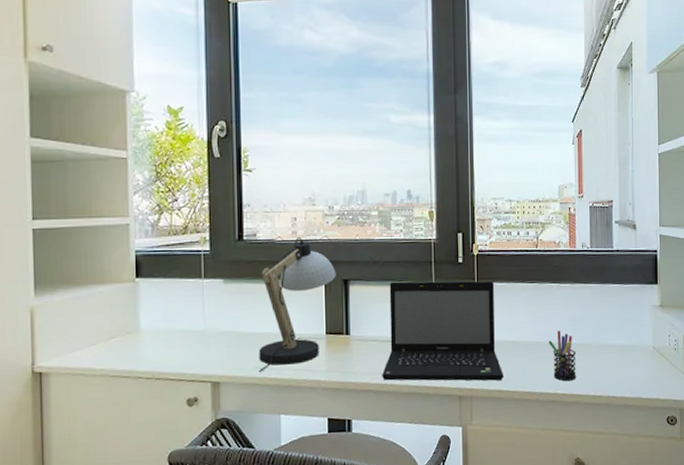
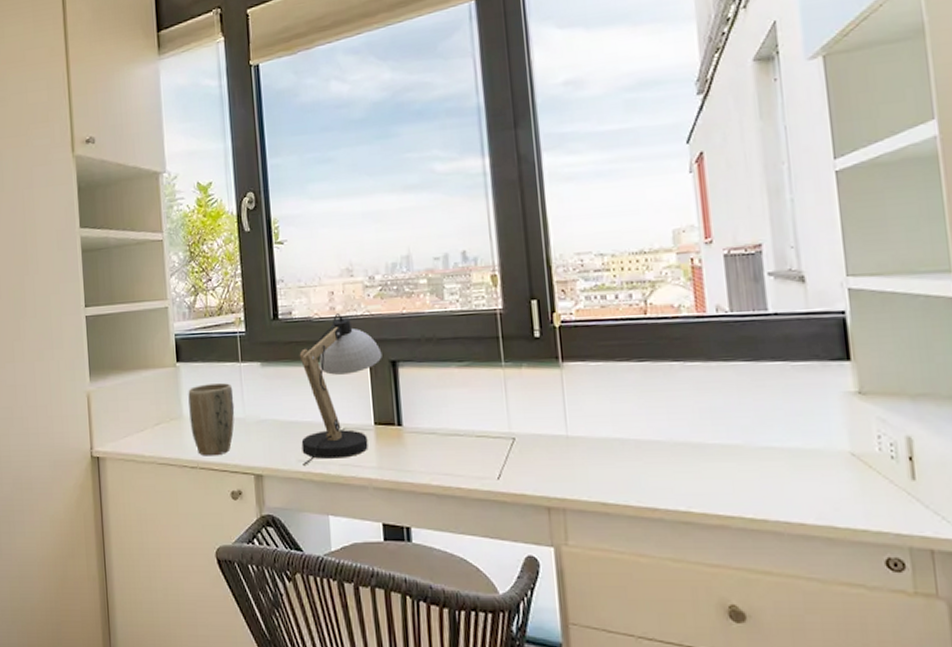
plant pot: none [147,298,195,367] -> present [188,383,235,456]
laptop: present [382,280,504,381] -> none [444,359,609,490]
pen holder: present [548,330,576,381] -> none [673,425,721,496]

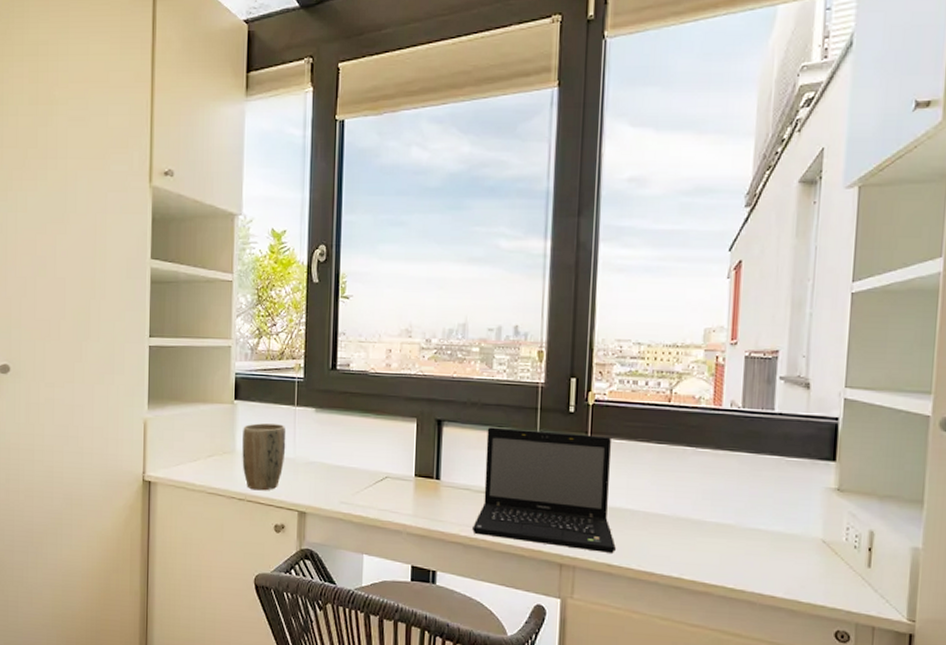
desk lamp: present [299,313,382,465] -> none [345,370,430,507]
laptop: none [444,359,609,490] -> present [473,427,616,553]

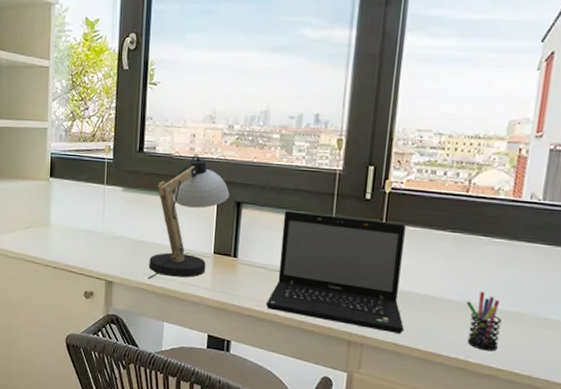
plant pot: present [242,423,286,491] -> none [56,199,96,261]
desk lamp: none [345,370,430,507] -> present [148,154,230,279]
pen holder: none [676,504,712,567] -> present [466,291,502,352]

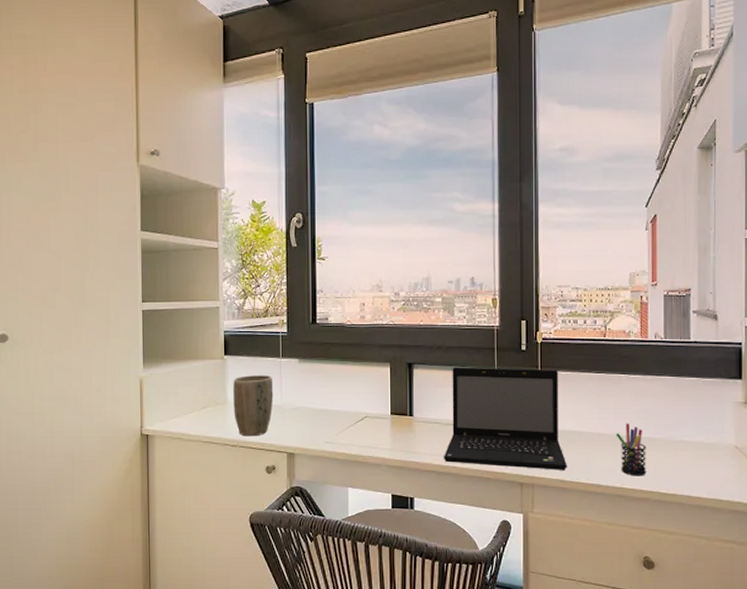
plant pot: none [56,199,96,261] -> present [233,375,274,436]
desk lamp: present [148,154,230,279] -> none [329,322,401,446]

